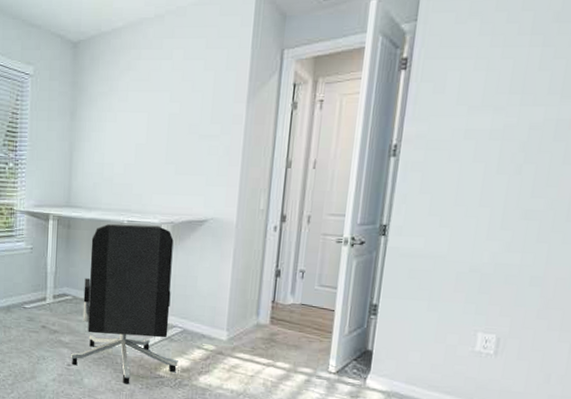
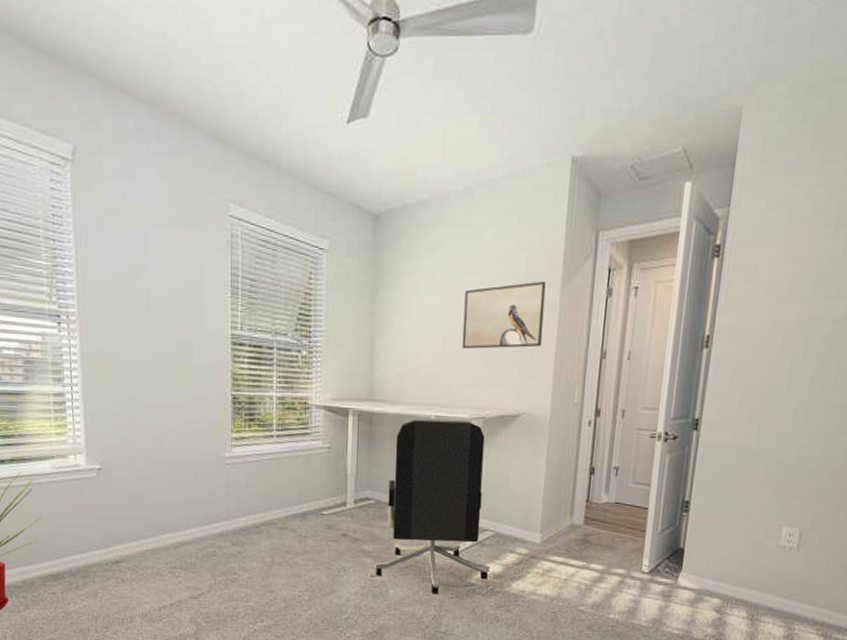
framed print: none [152,97,233,160] -> present [462,281,546,349]

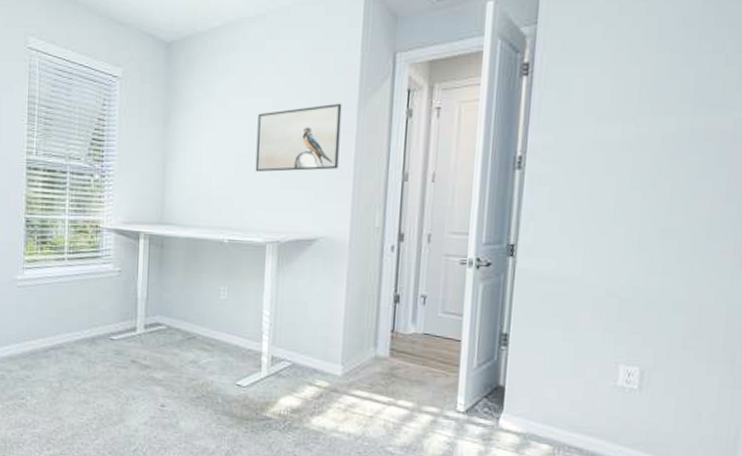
office chair: present [373,419,490,594] -> none [164,242,288,428]

